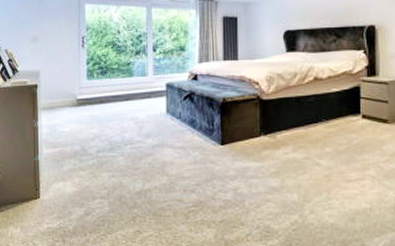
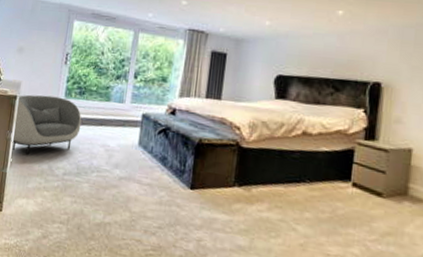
armchair: none [38,79,108,140] -> present [11,94,82,155]

